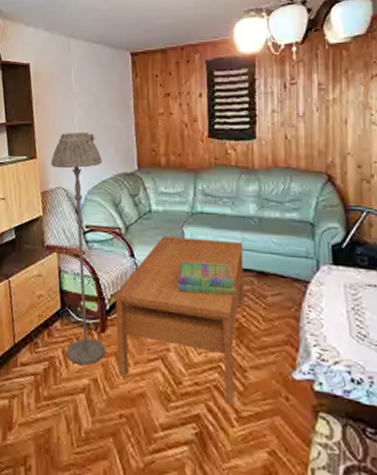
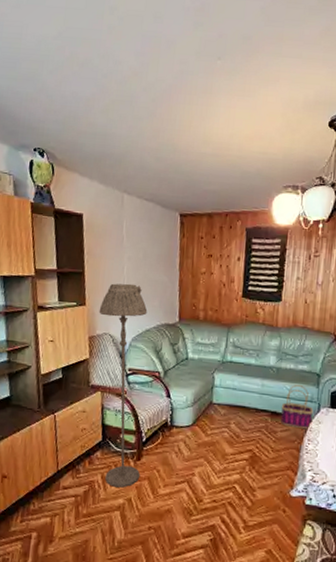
coffee table: present [114,236,244,405] -> none [150,380,263,516]
stack of books: present [178,261,236,295] -> none [205,402,253,431]
basket: none [268,237,311,293] -> present [281,385,314,430]

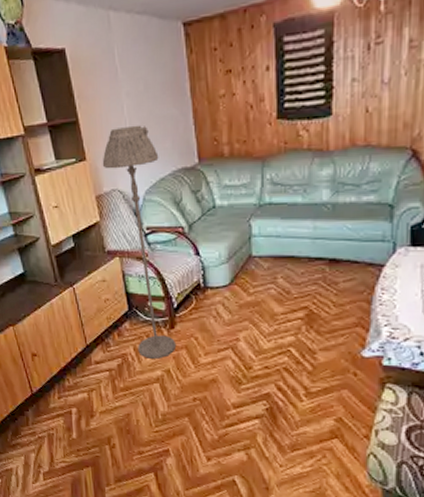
basket: present [281,385,314,430] -> none [341,222,387,276]

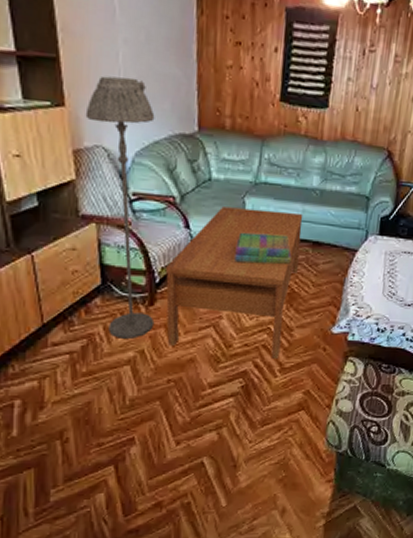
coffee table: none [181,230,315,383] -> present [165,206,303,359]
stack of books: none [246,254,306,286] -> present [235,232,292,264]

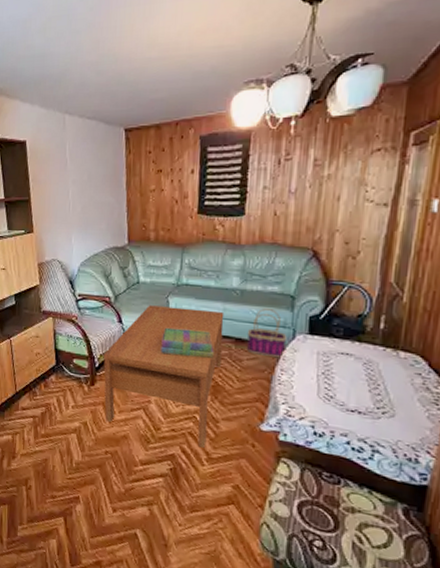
floor lamp: present [85,75,155,339] -> none [46,207,95,412]
basket: none [323,210,361,260] -> present [247,308,287,359]

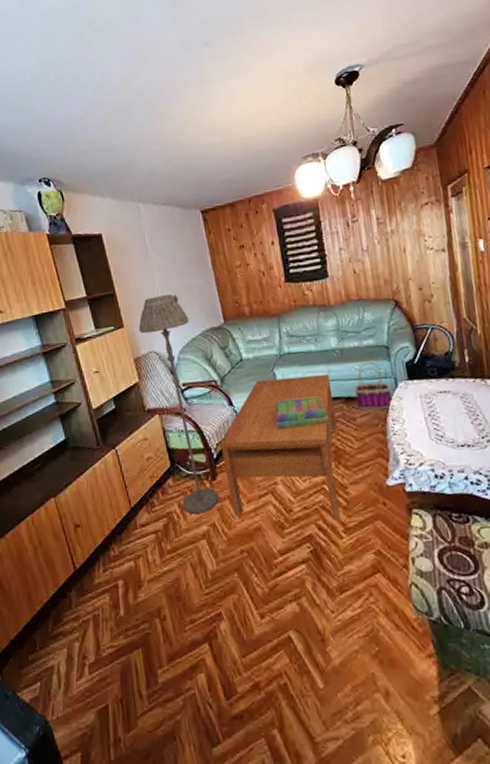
floor lamp: none [46,207,95,412] -> present [138,293,220,514]

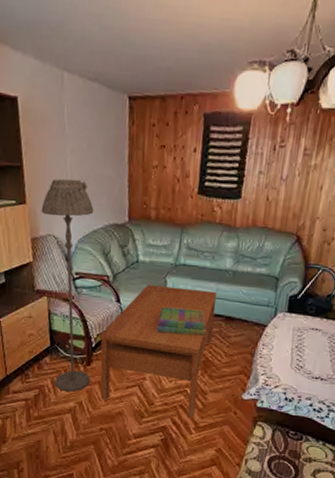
basket: present [354,362,392,410] -> none [235,289,270,335]

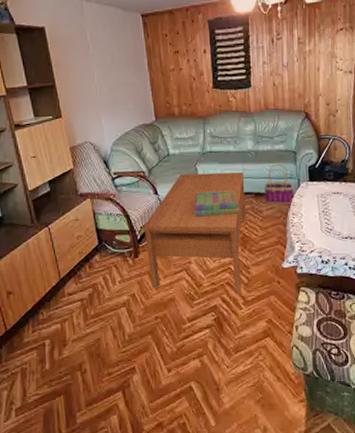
floor lamp: present [41,178,94,392] -> none [76,90,140,286]
basket: none [235,289,270,335] -> present [263,164,294,205]

